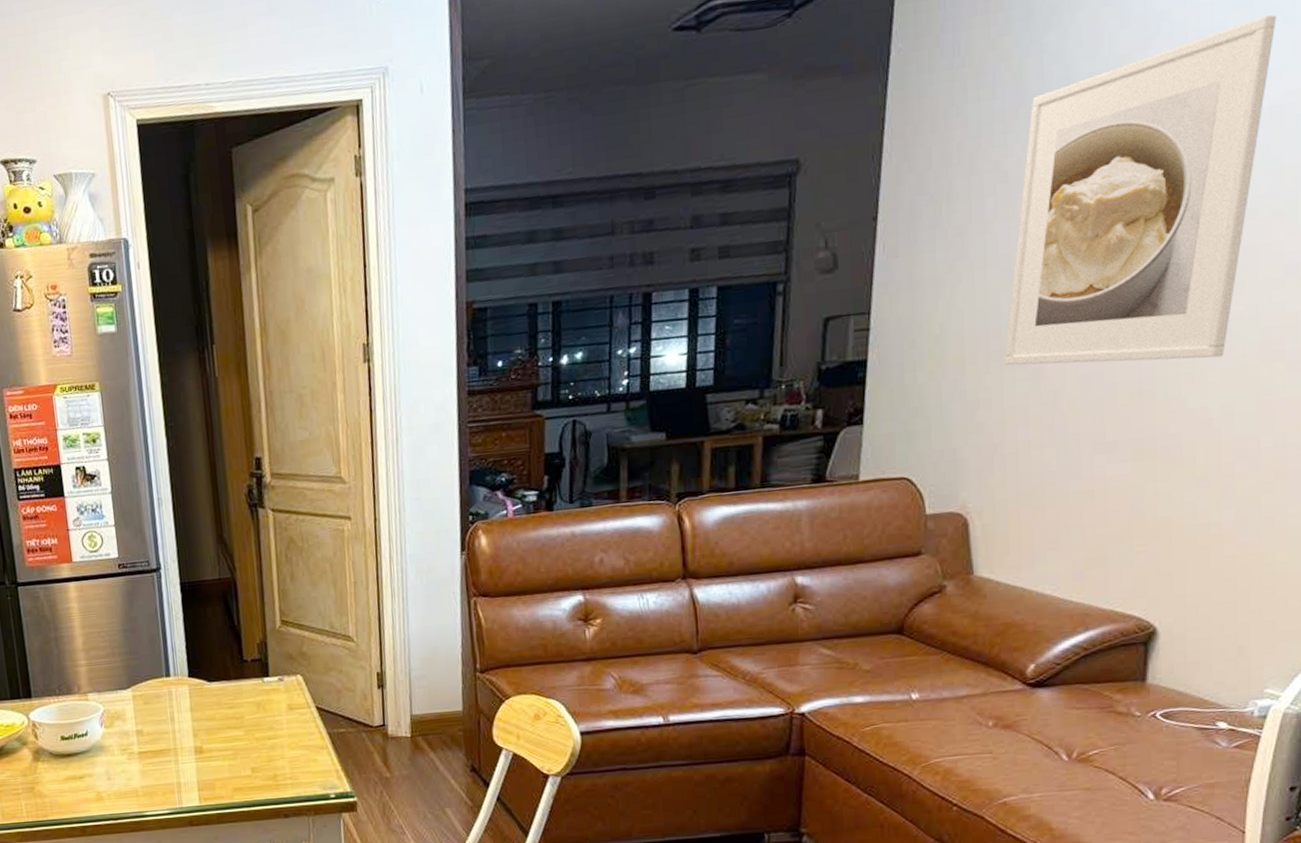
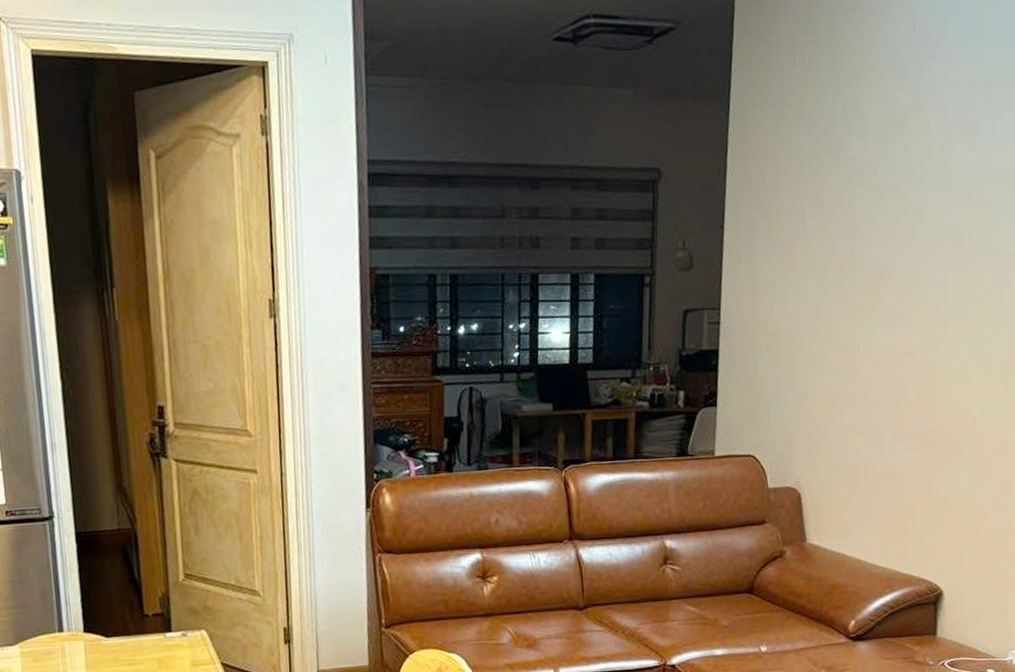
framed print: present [1004,15,1277,366] -> none [824,98,1007,368]

